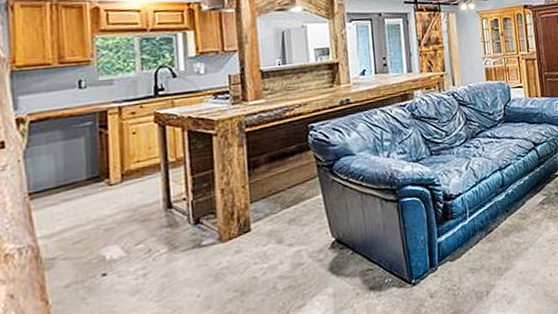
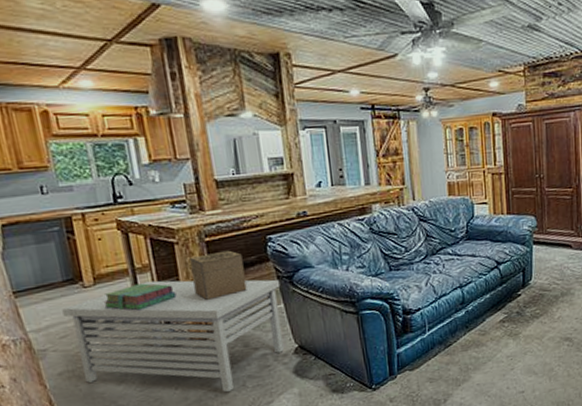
coffee table: none [81,169,320,297] -> present [62,279,284,393]
stack of books: none [128,178,210,209] -> present [103,283,177,311]
decorative box: none [227,140,285,195] -> present [189,250,247,301]

